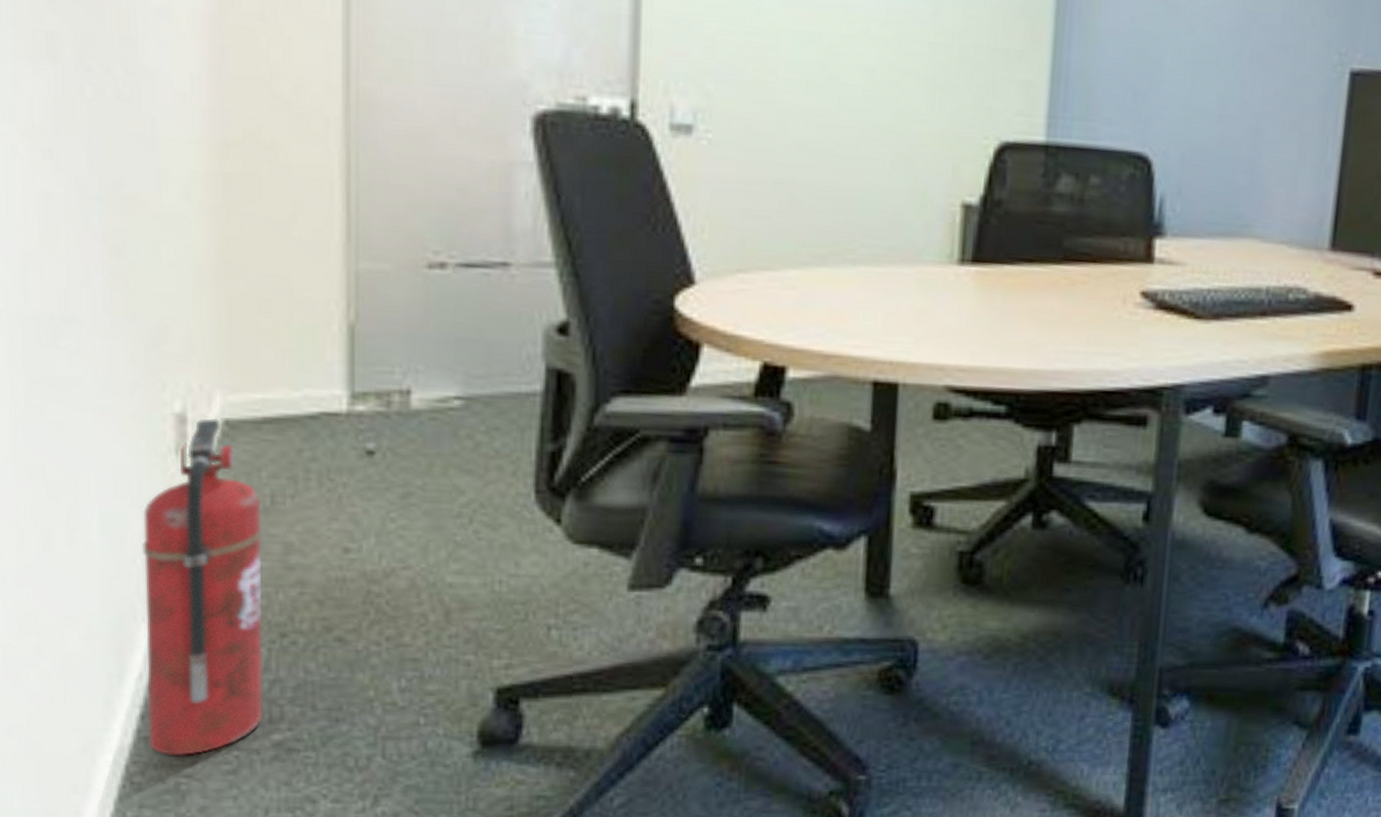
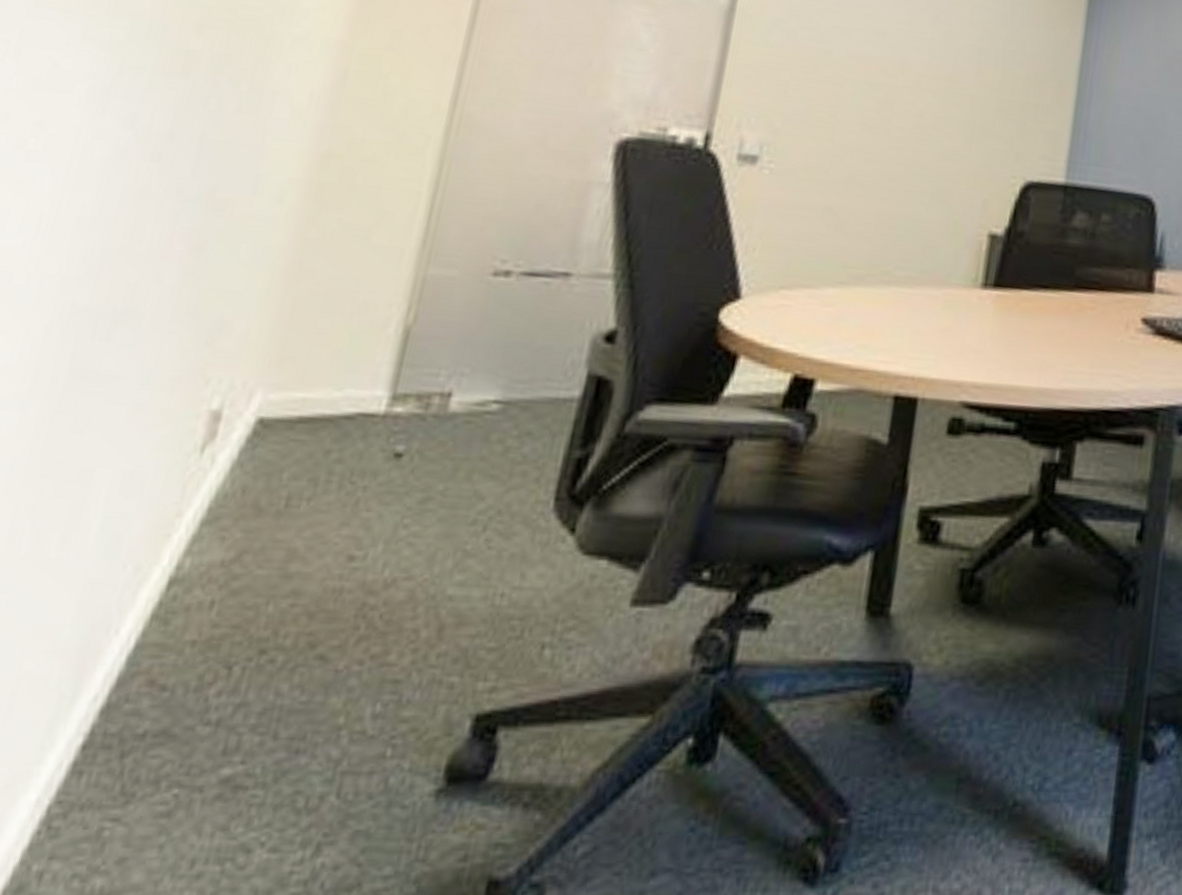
fire extinguisher: present [142,418,264,757] -> none [82,416,276,795]

